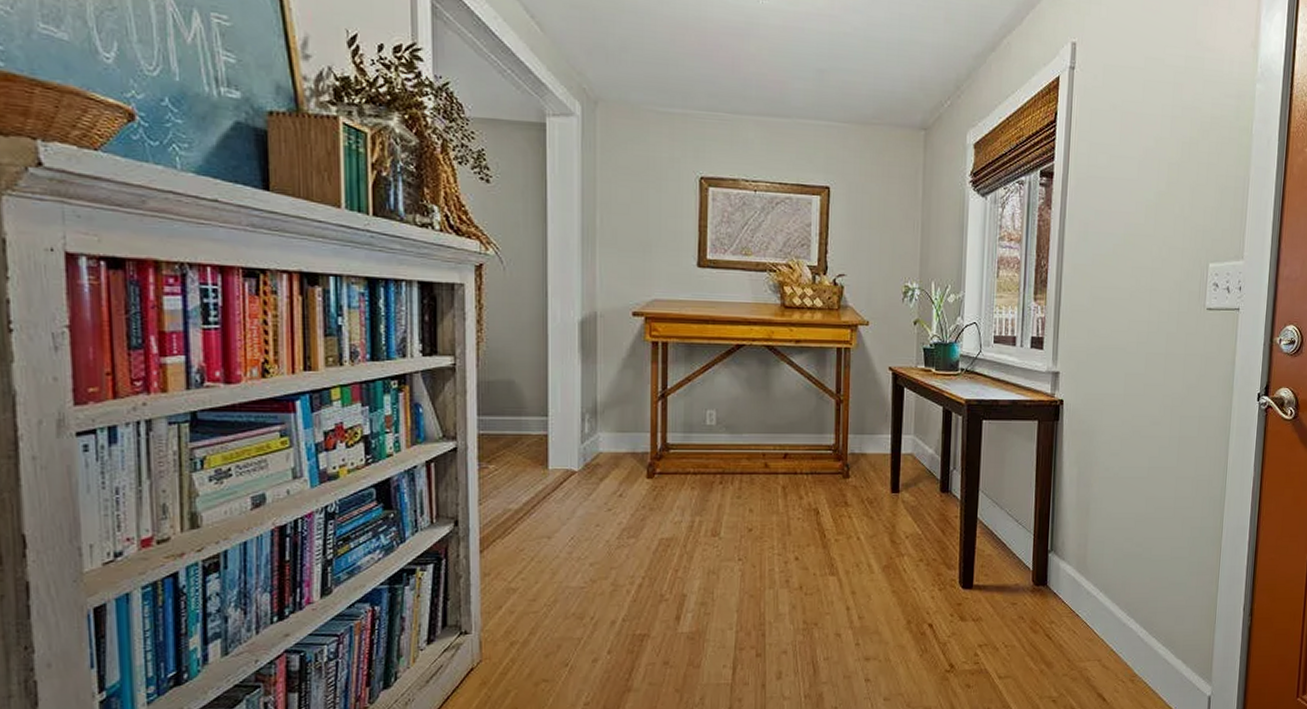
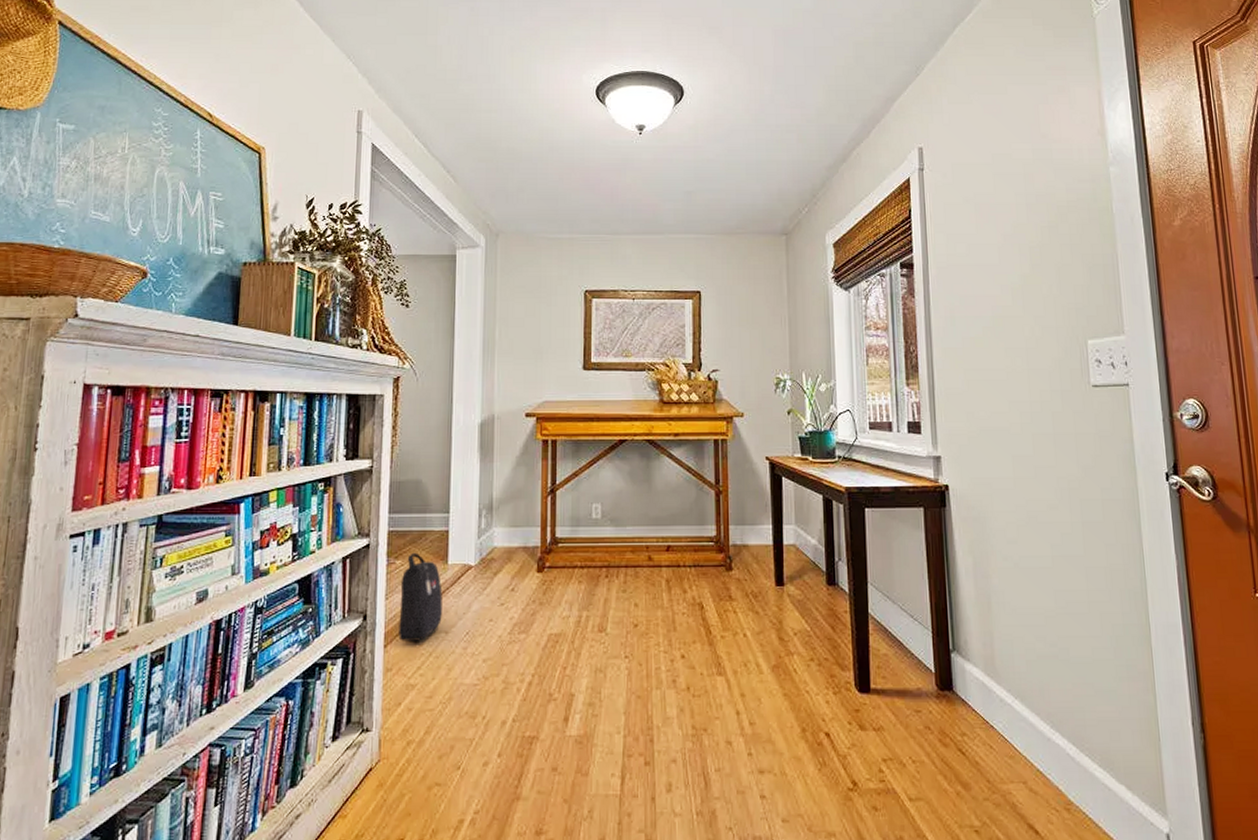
backpack: none [495,457,545,547] -> present [398,552,443,641]

